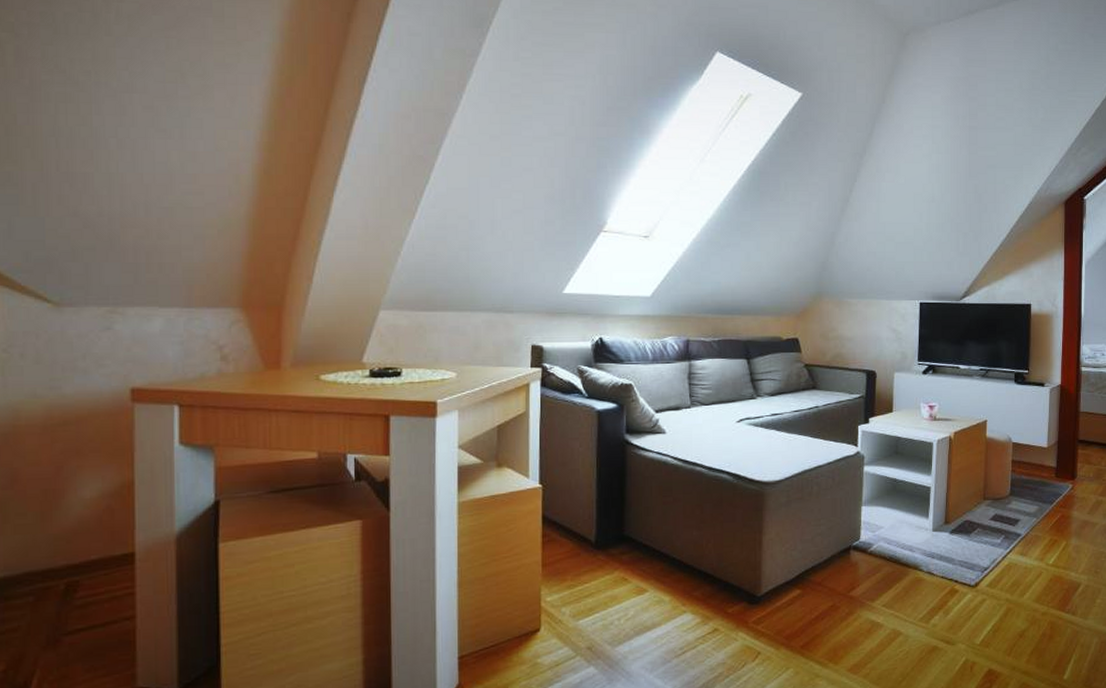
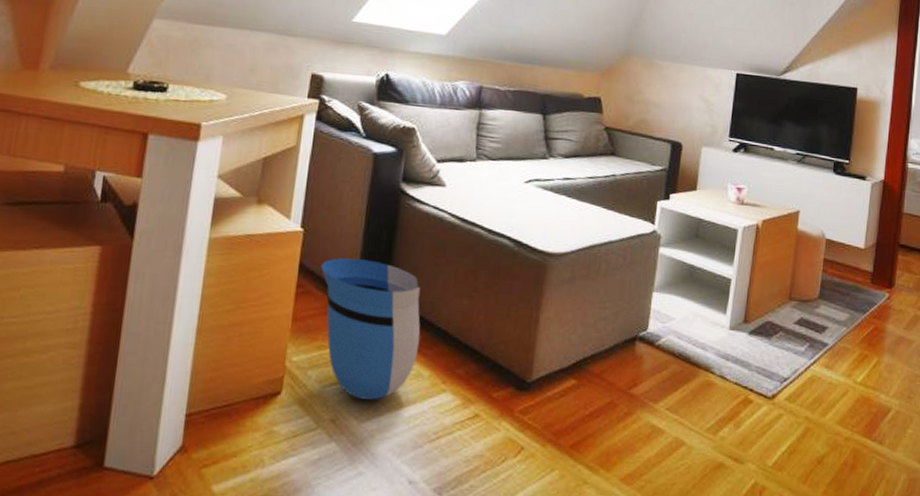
sun visor: none [562,506,658,628] -> present [321,258,421,400]

